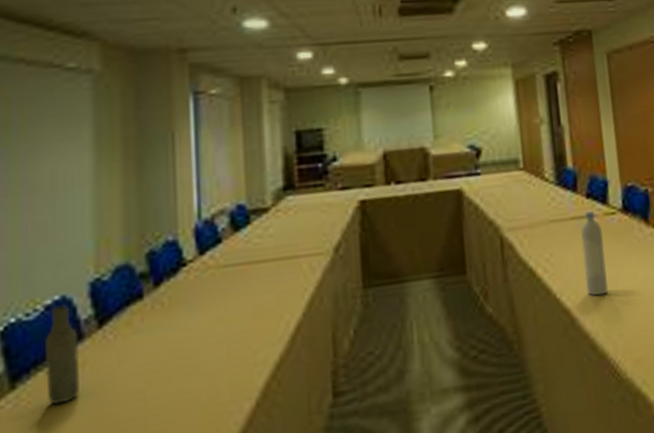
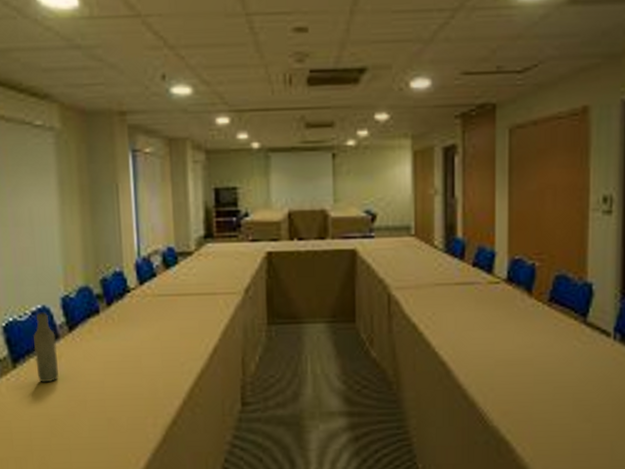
bottle: present [580,210,608,296] -> none [463,278,485,354]

